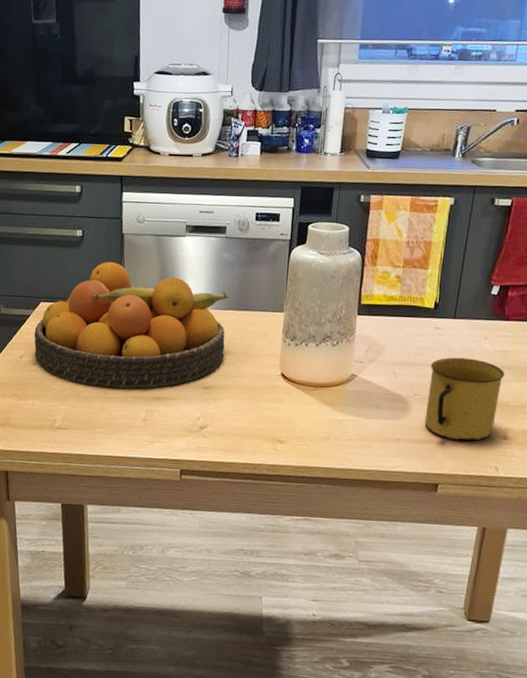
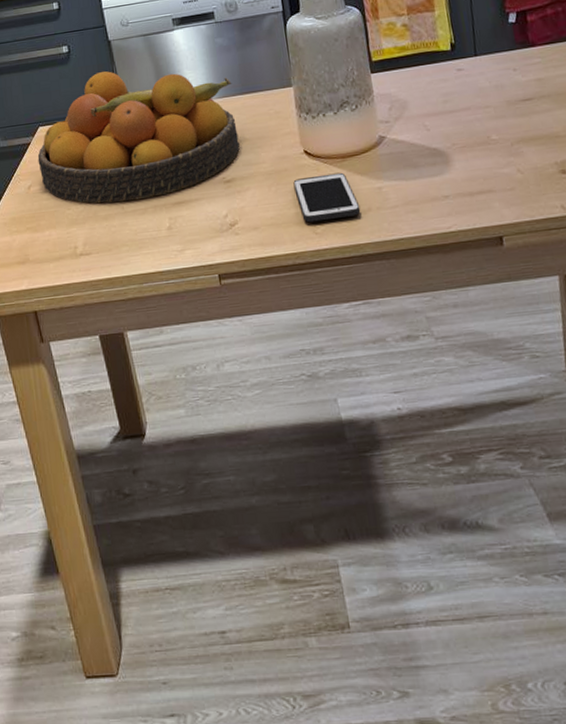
cell phone: none [265,398,320,441] -> present [293,172,361,223]
mug: present [424,357,505,441] -> none [462,93,549,185]

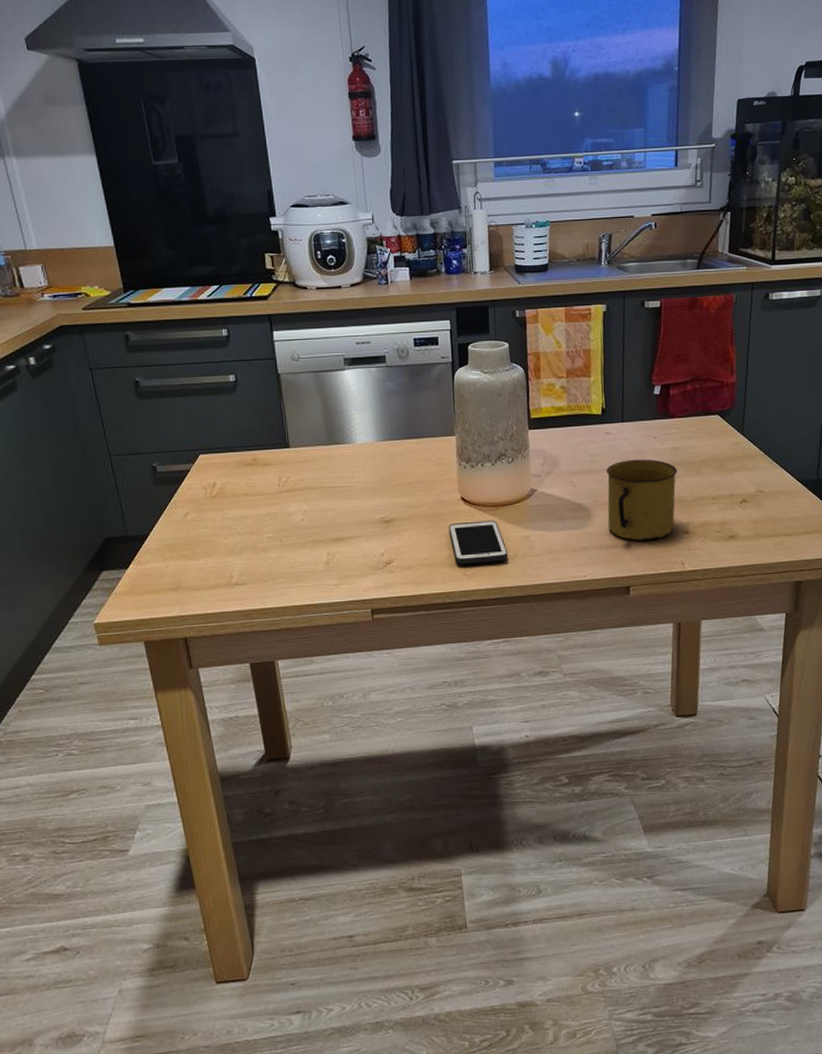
fruit bowl: present [37,71,240,204] -> none [196,404,401,536]
mug: none [462,93,549,185] -> present [606,459,678,541]

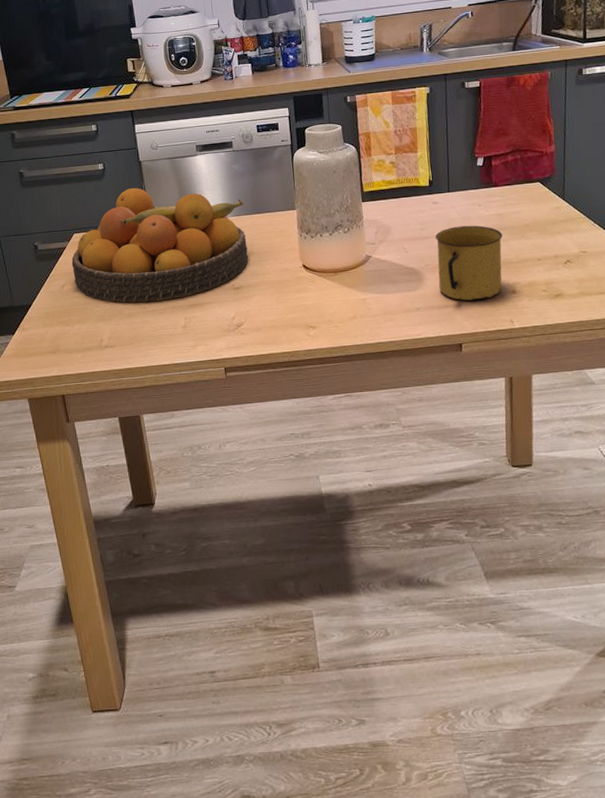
fruit bowl: none [196,404,401,536] -> present [71,188,248,303]
cell phone: present [449,520,508,565] -> none [292,284,347,326]

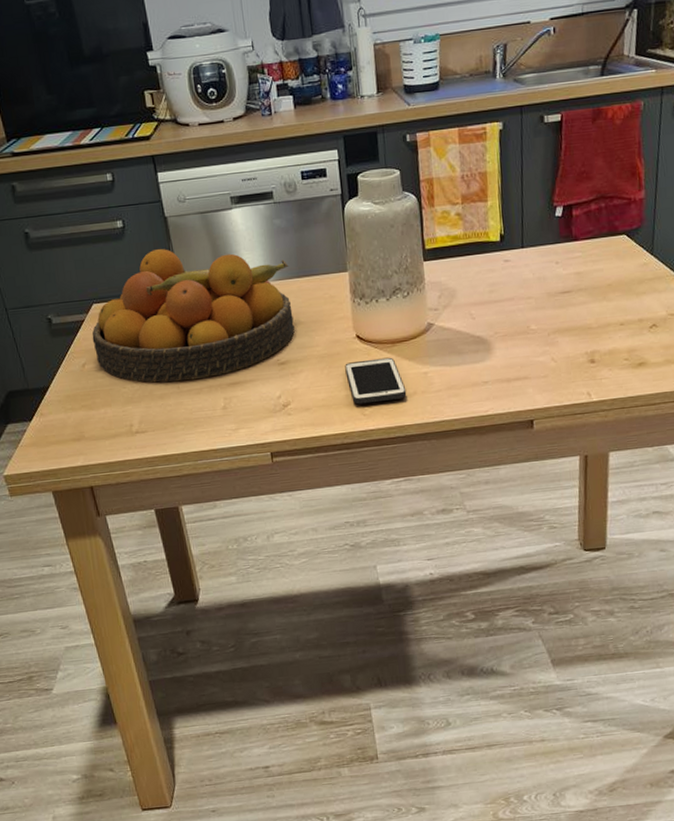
cell phone: none [292,284,347,326] -> present [345,357,407,405]
mug: present [435,225,503,301] -> none [506,286,583,372]

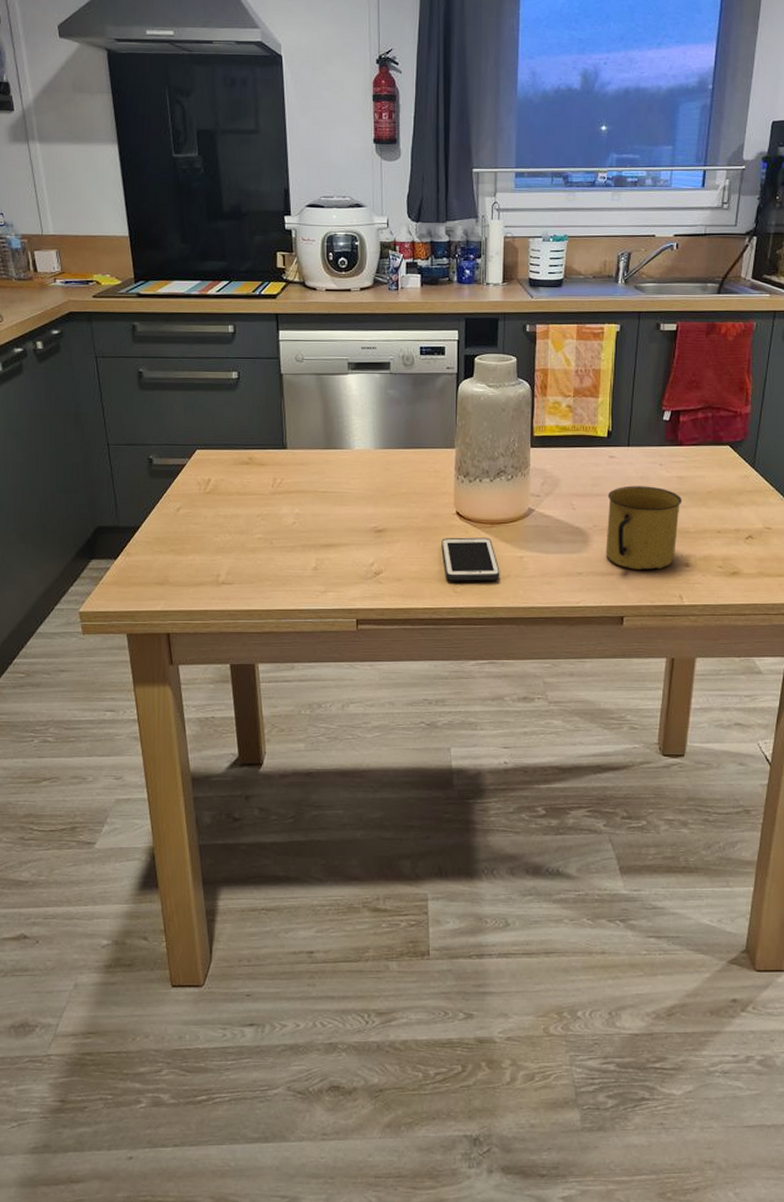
fruit bowl: present [92,249,295,383] -> none [191,404,398,537]
mug: none [506,286,583,372] -> present [606,486,683,570]

